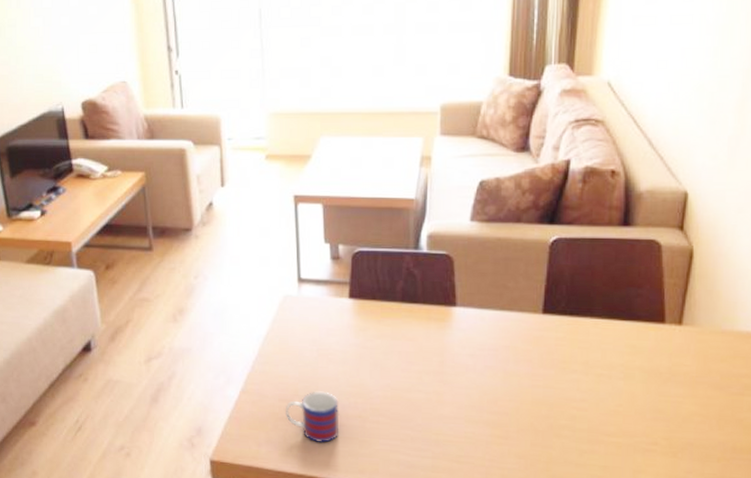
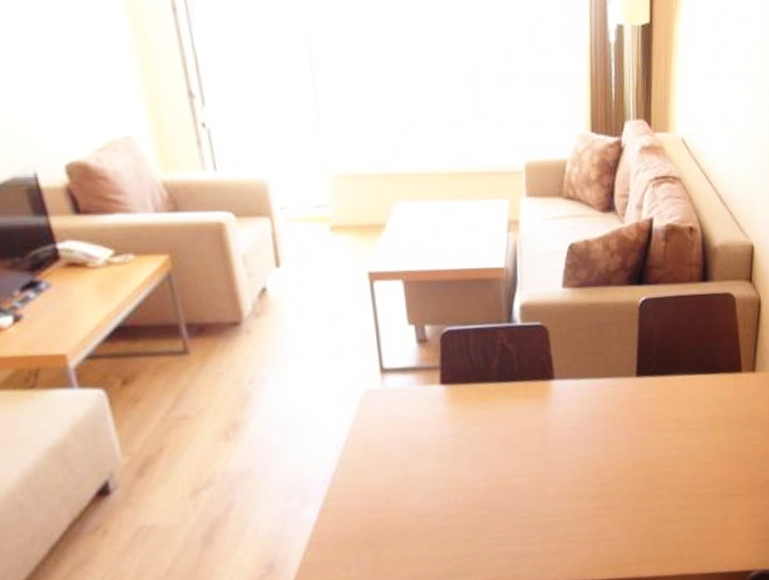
mug: present [286,391,340,443] -> none [376,493,439,552]

